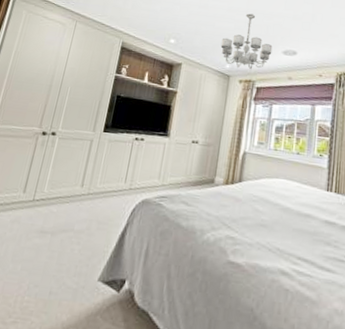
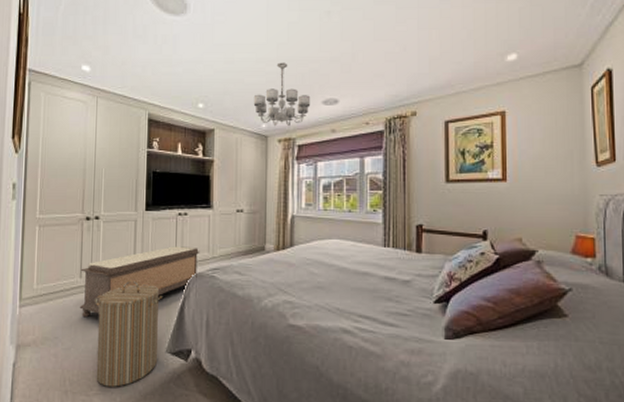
bench: none [16,169,151,236] -> present [79,246,200,318]
laundry hamper: none [17,200,105,316] -> present [95,280,162,387]

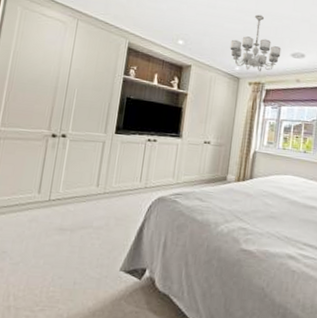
bench: present [79,246,200,318] -> none [34,169,165,233]
laundry hamper: present [95,280,162,387] -> none [43,199,123,303]

